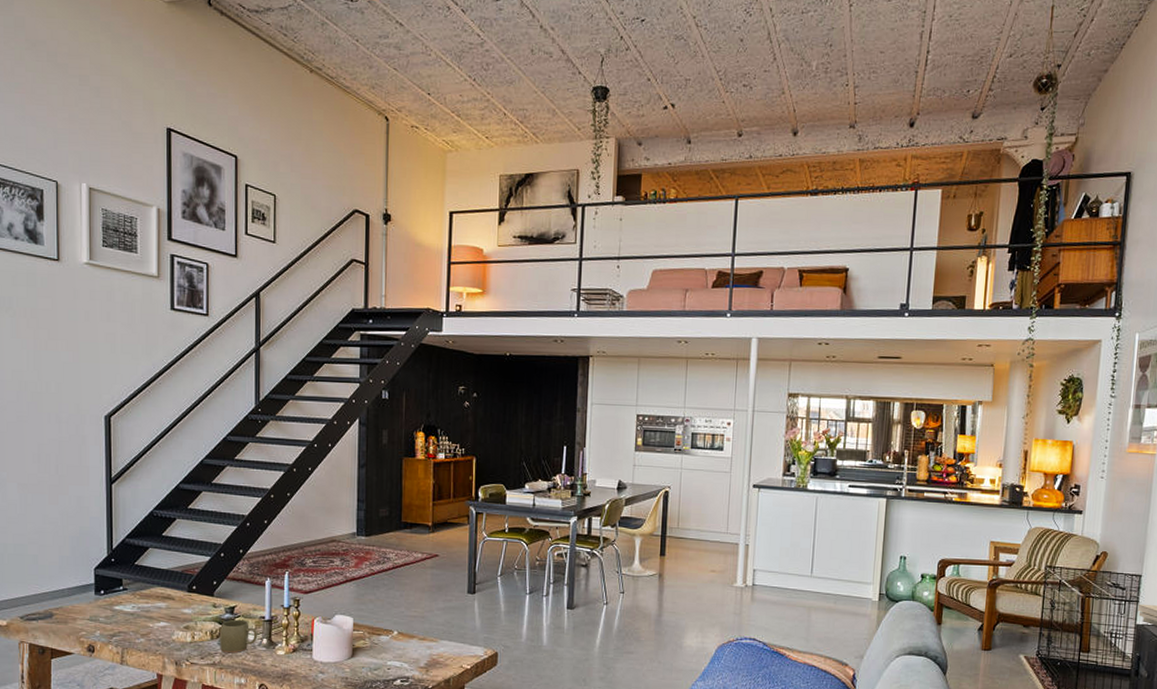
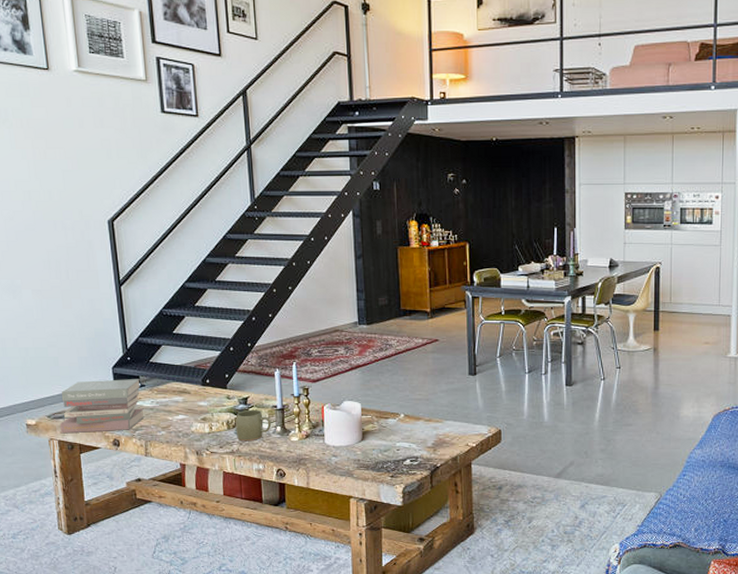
books: none [32,581,124,637] -> present [59,379,145,434]

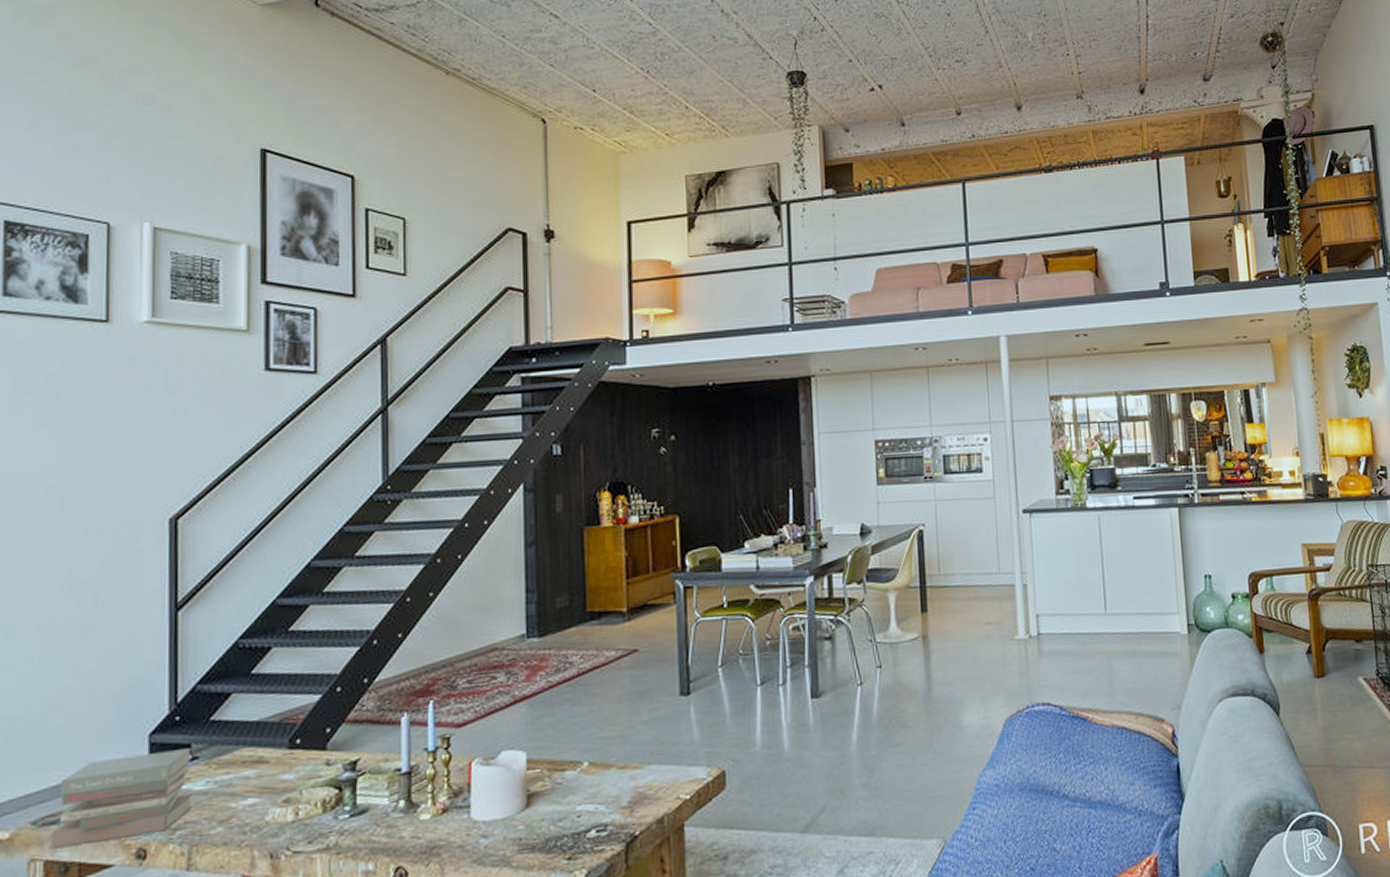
mug: present [235,409,271,442] -> none [335,777,390,830]

